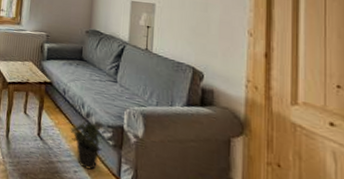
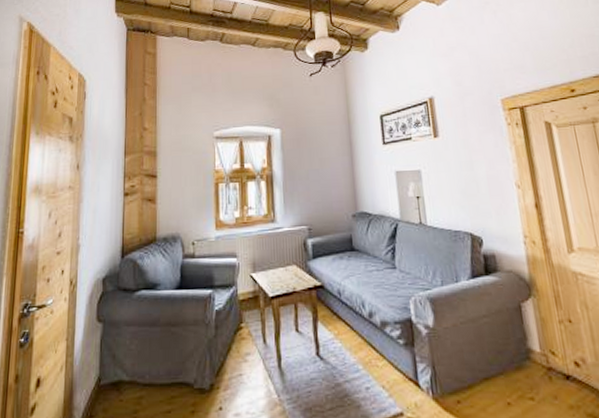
potted plant: present [70,120,102,170] -> none [353,322,393,381]

